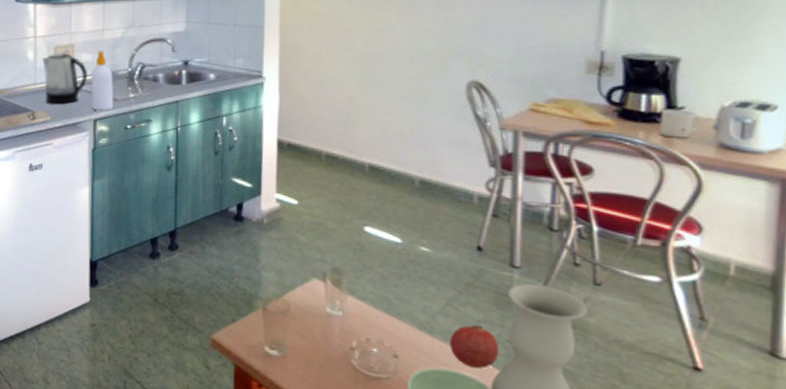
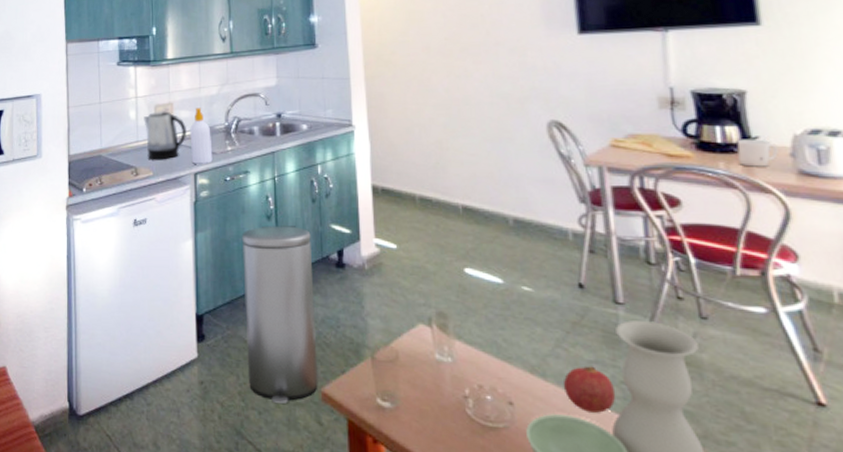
pedal bin: none [139,176,211,349] -> present [242,225,318,405]

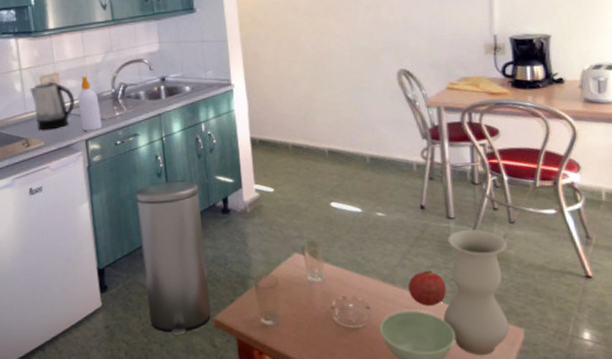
mug: present [736,139,778,167] -> none [541,75,571,99]

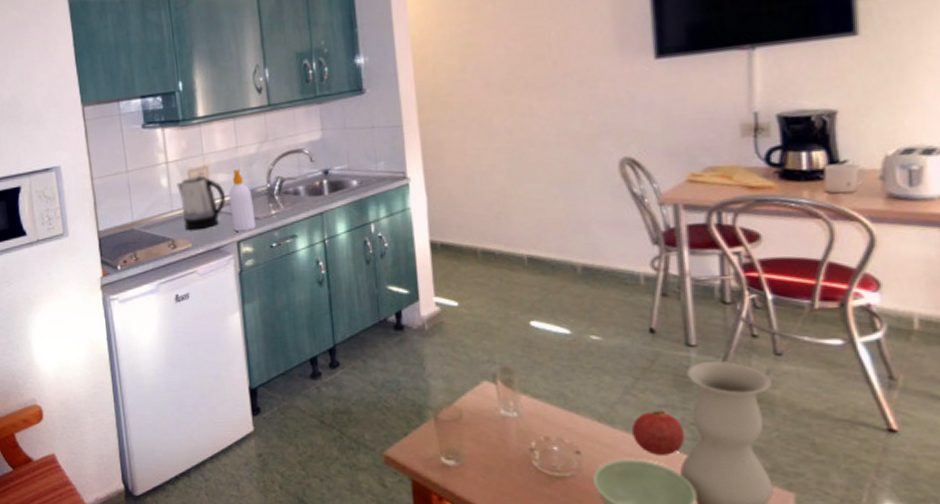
pedal bin: present [135,180,211,336] -> none [293,290,381,470]
mug: none [541,75,571,99] -> present [823,163,867,194]

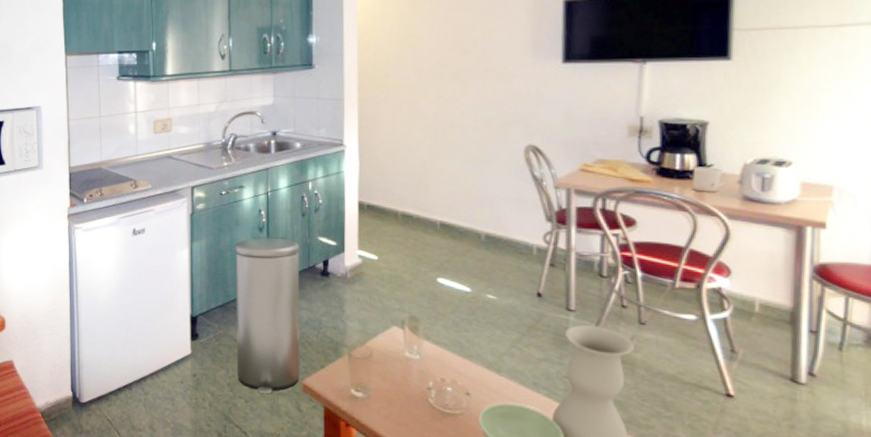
kettle: present [177,174,225,231] -> none [143,125,184,174]
soap bottle: present [229,169,256,232] -> none [188,124,209,179]
pedal bin: none [293,290,381,470] -> present [235,237,300,394]
fruit: present [631,410,685,455] -> none [514,363,559,402]

